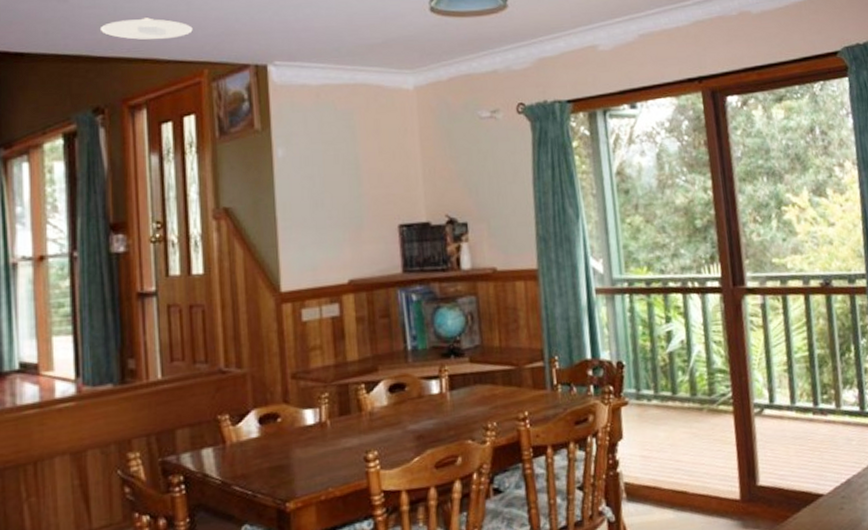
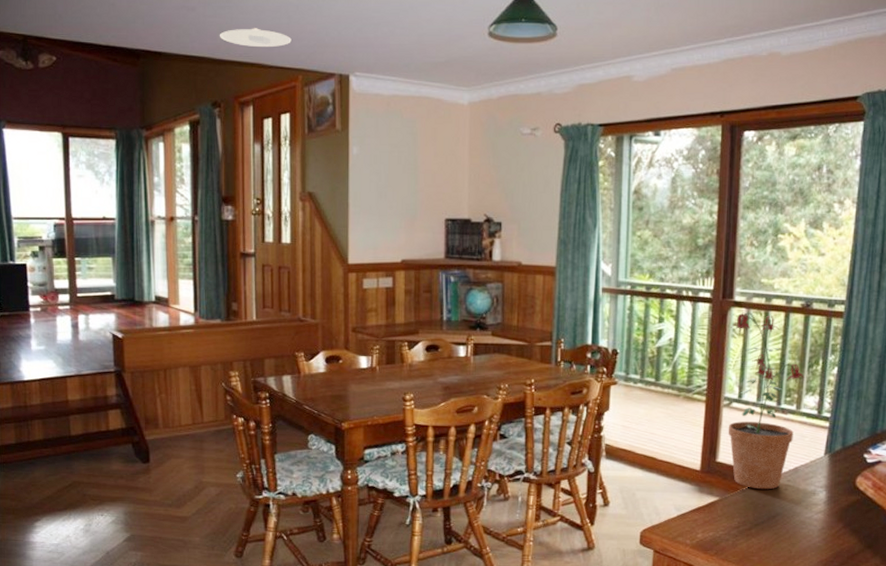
potted plant: none [747,299,839,514] -> present [728,312,805,490]

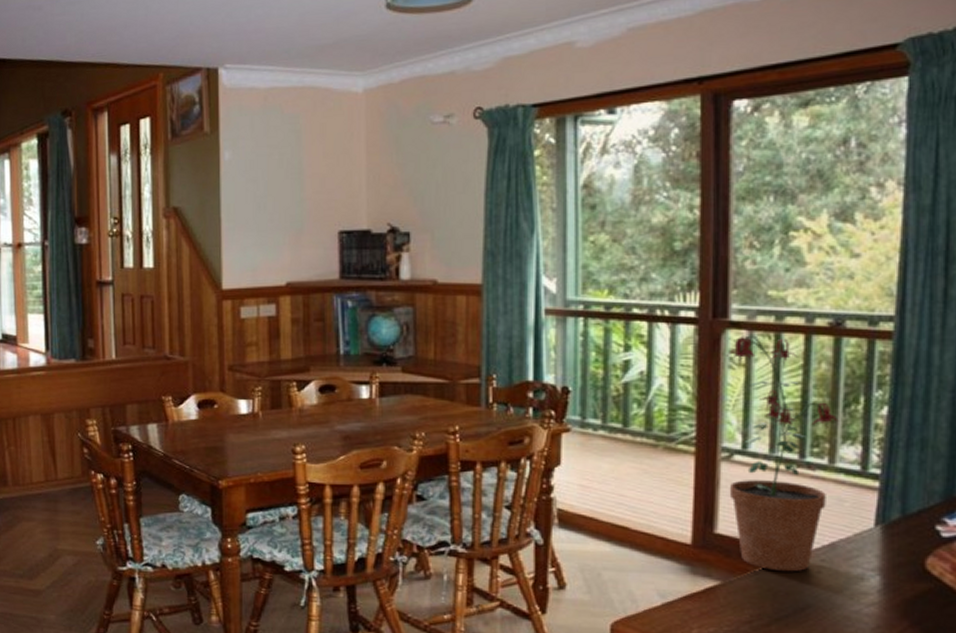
recessed light: present [220,28,291,48] -> none [70,23,150,45]

